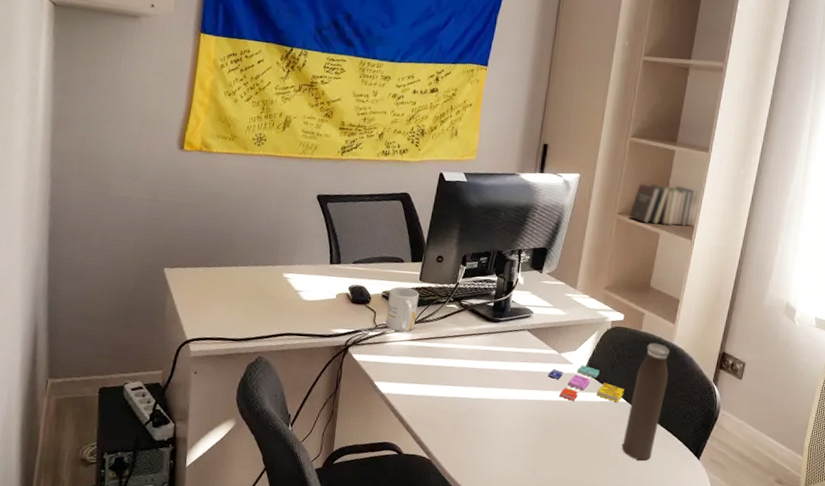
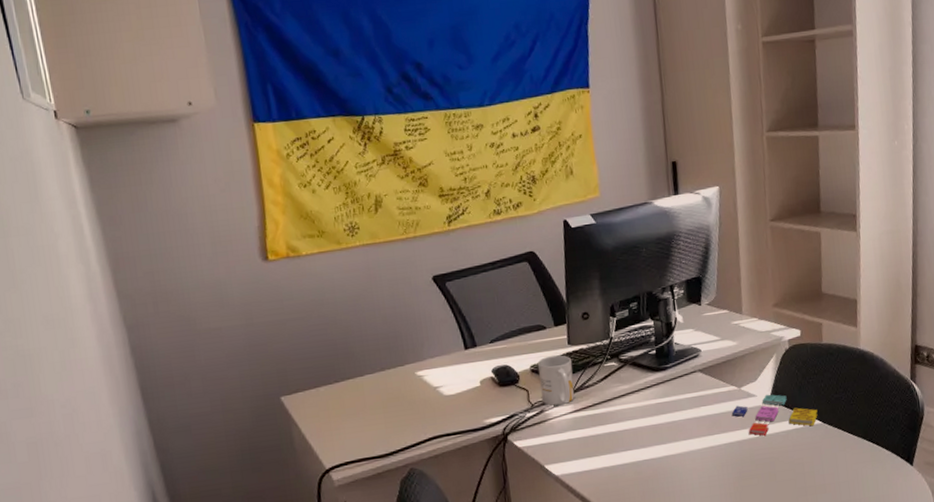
water bottle: present [622,342,669,461] -> none [827,352,863,482]
books: present [629,183,701,227] -> none [782,173,857,225]

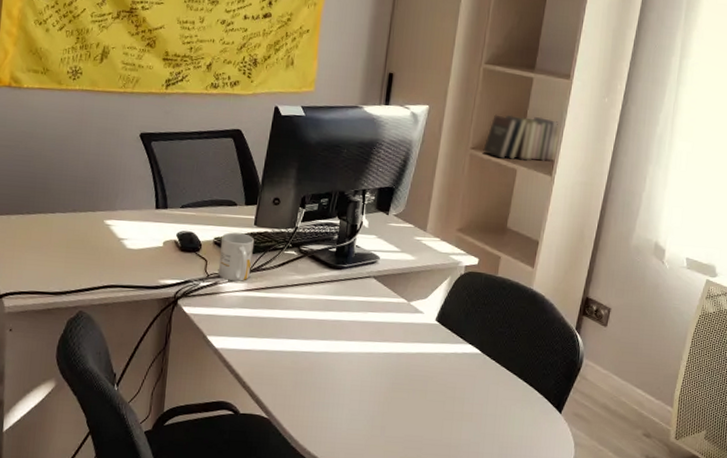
books: present [732,394,818,436] -> none [397,314,479,354]
books: none [782,173,857,225] -> present [483,114,562,162]

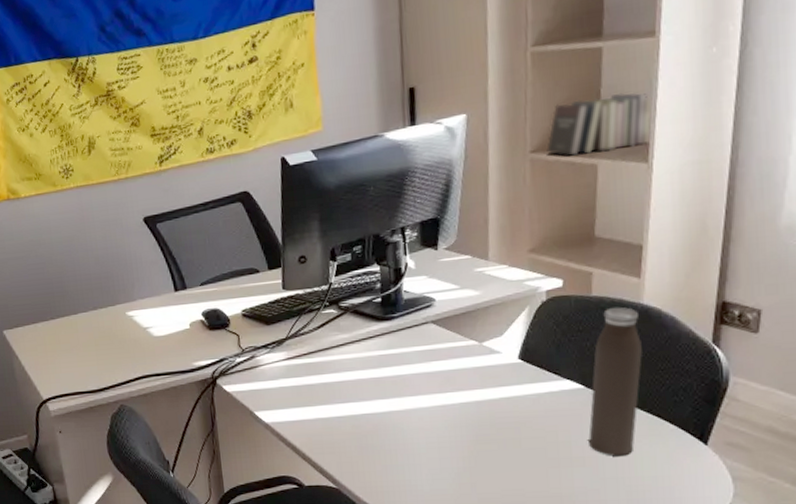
mug: present [218,232,255,281] -> none [249,300,289,352]
water bottle: none [477,288,528,416] -> present [588,306,642,456]

